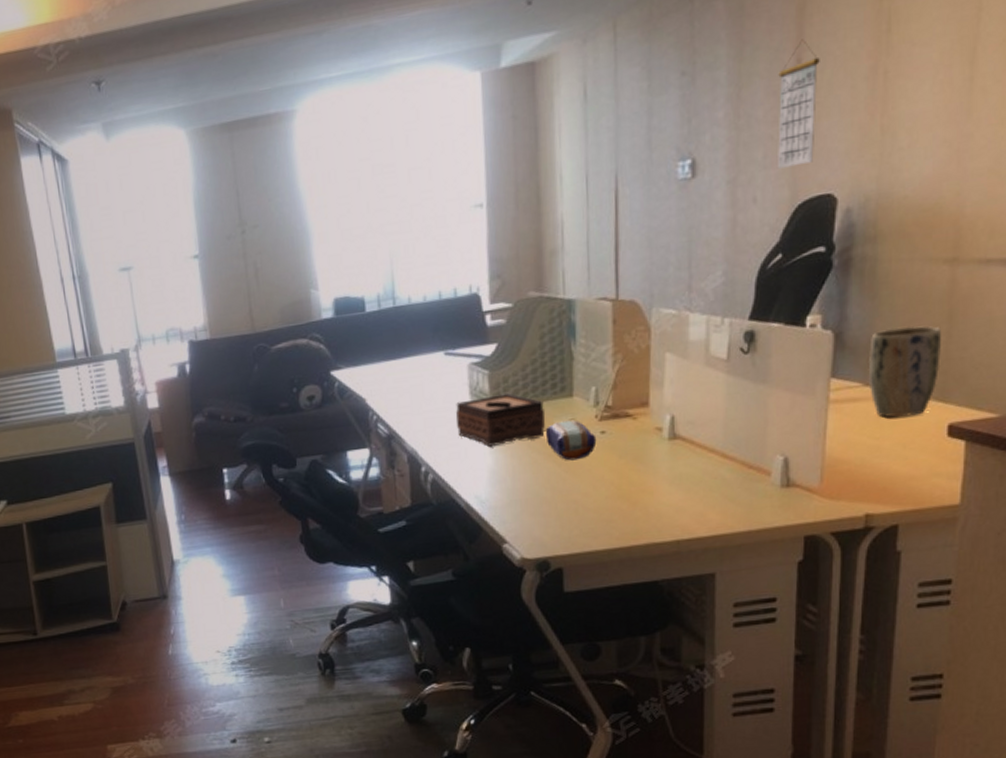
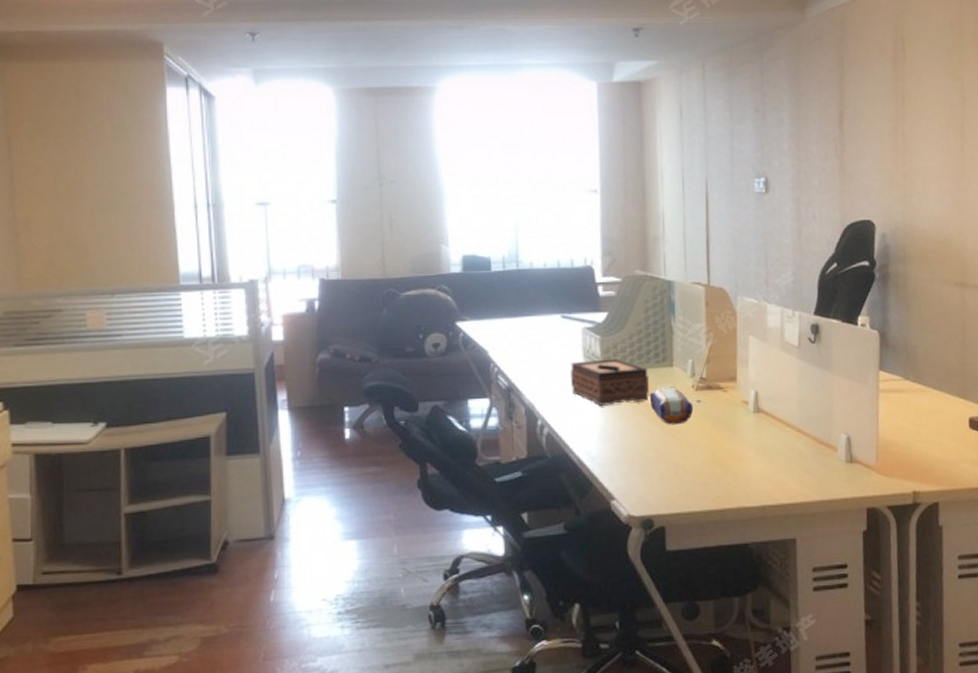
calendar: present [778,39,820,169] -> none [827,99,857,195]
plant pot: present [868,326,942,418] -> none [906,333,959,409]

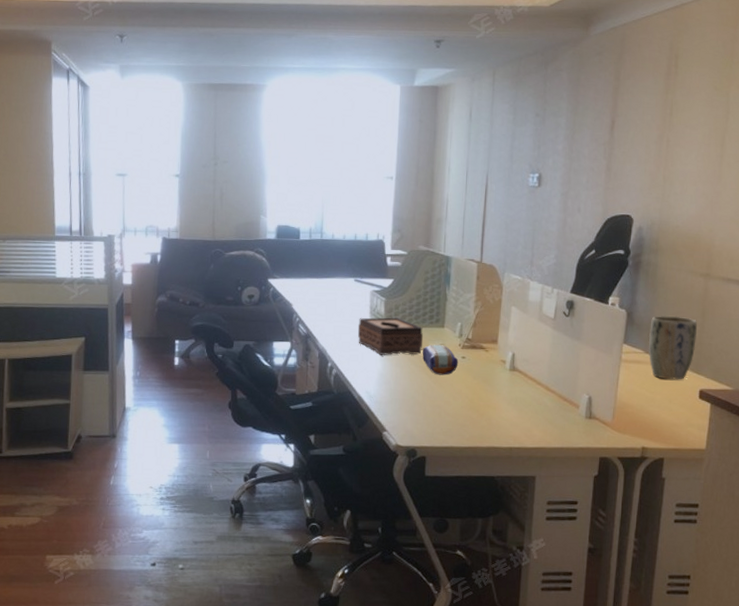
plant pot: none [906,333,959,409] -> present [648,315,698,380]

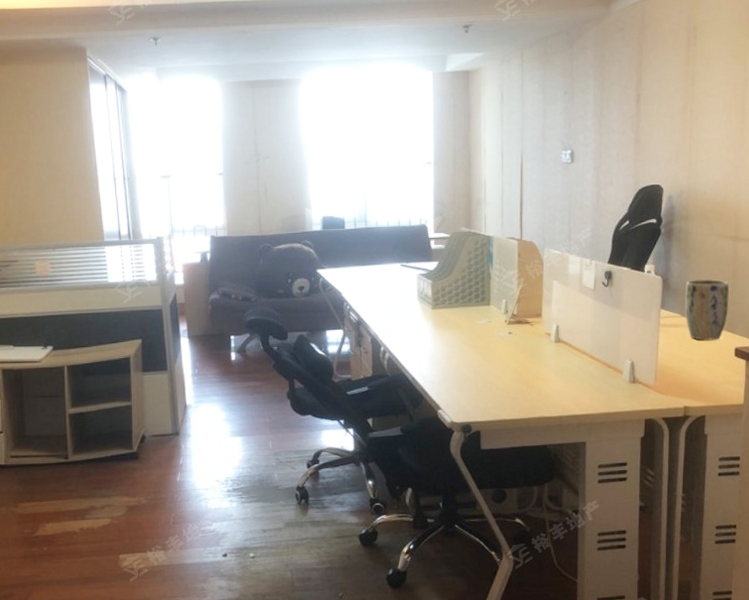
tissue box: present [358,316,424,355] -> none [408,298,471,336]
pencil case: present [422,344,459,375] -> none [470,322,506,352]

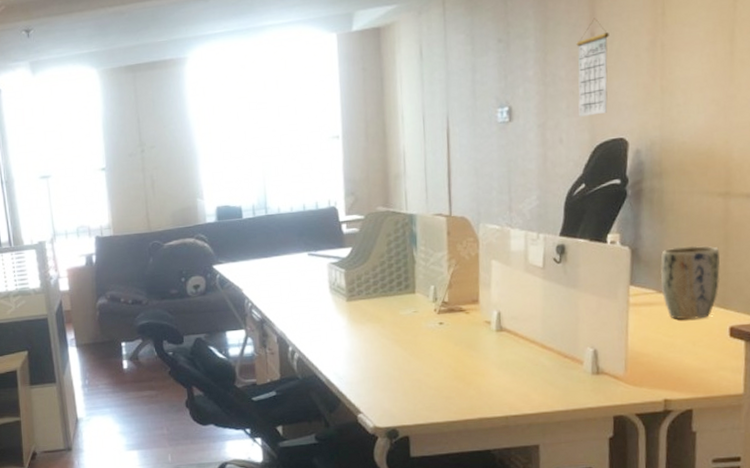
calendar: none [626,82,651,164] -> present [576,18,609,117]

